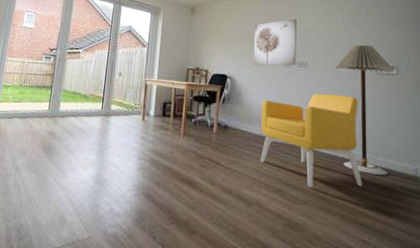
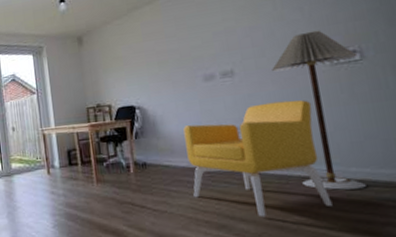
wall art: present [253,18,297,66] -> none [158,20,219,87]

